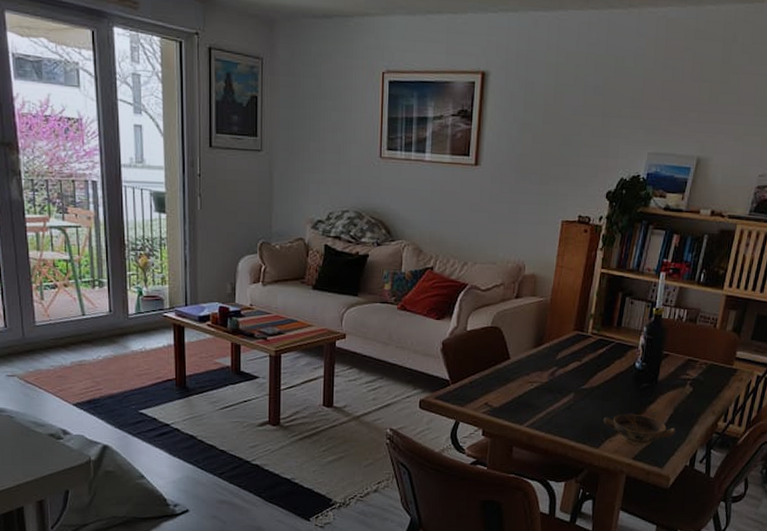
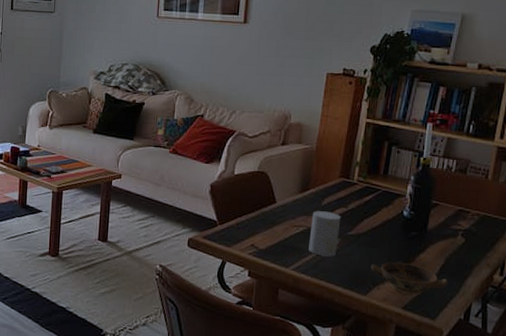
cup: none [543,366,575,412] -> present [309,211,341,257]

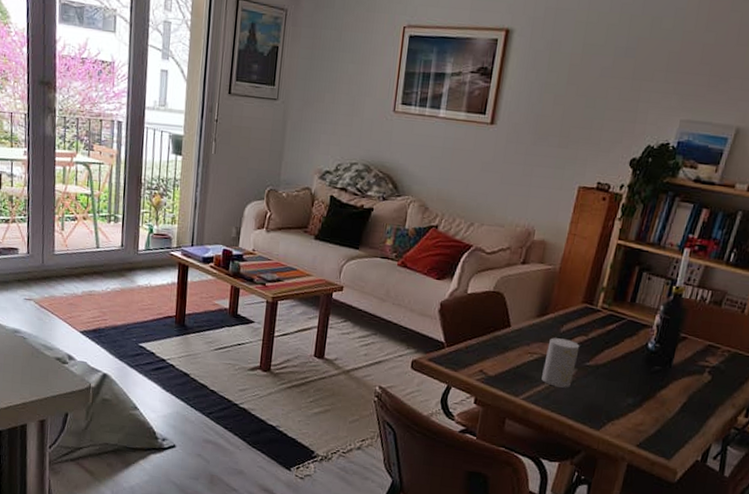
bowl: present [371,261,447,296] -> none [607,396,688,434]

